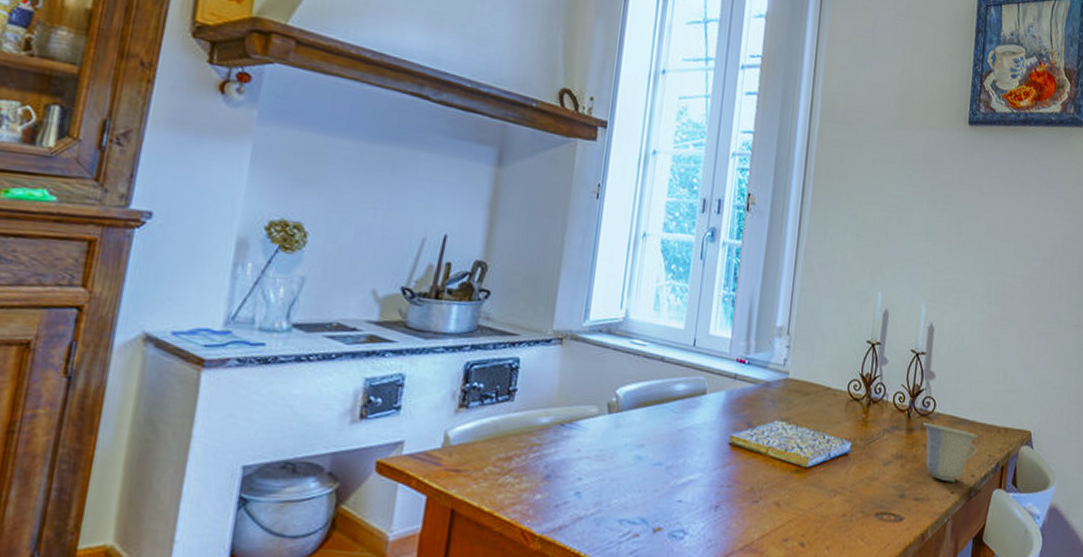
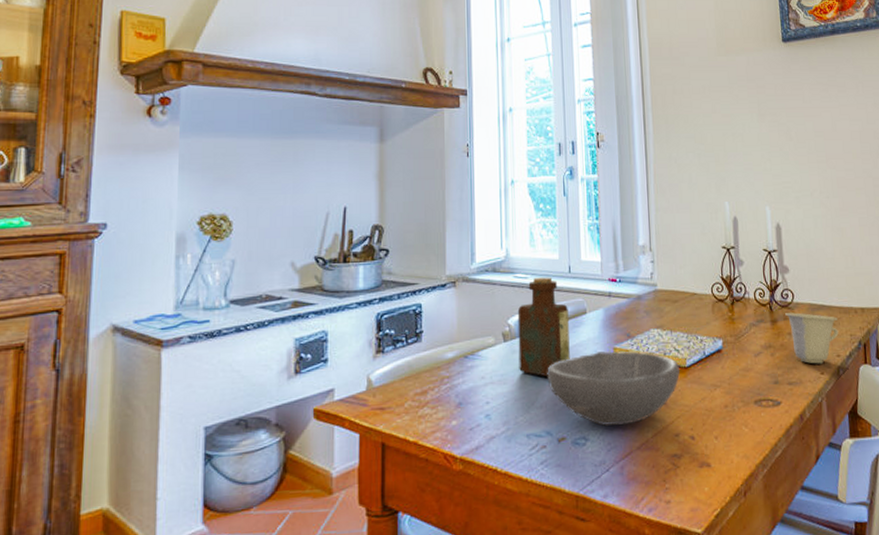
bottle: none [621,346,687,459] -> present [517,277,570,377]
bowl: none [651,438,800,523] -> present [547,351,680,427]

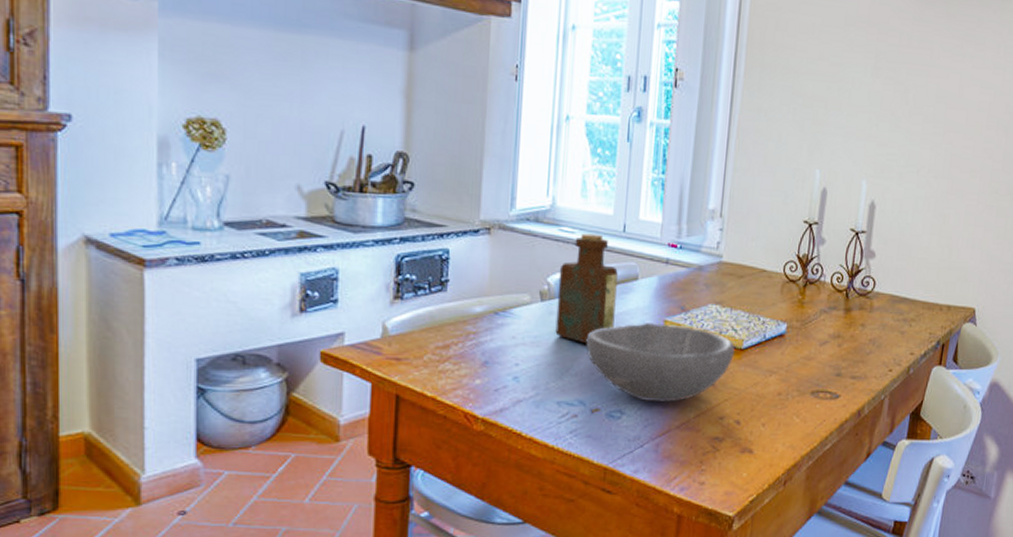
cup: present [785,312,839,364] -> none [862,302,919,360]

